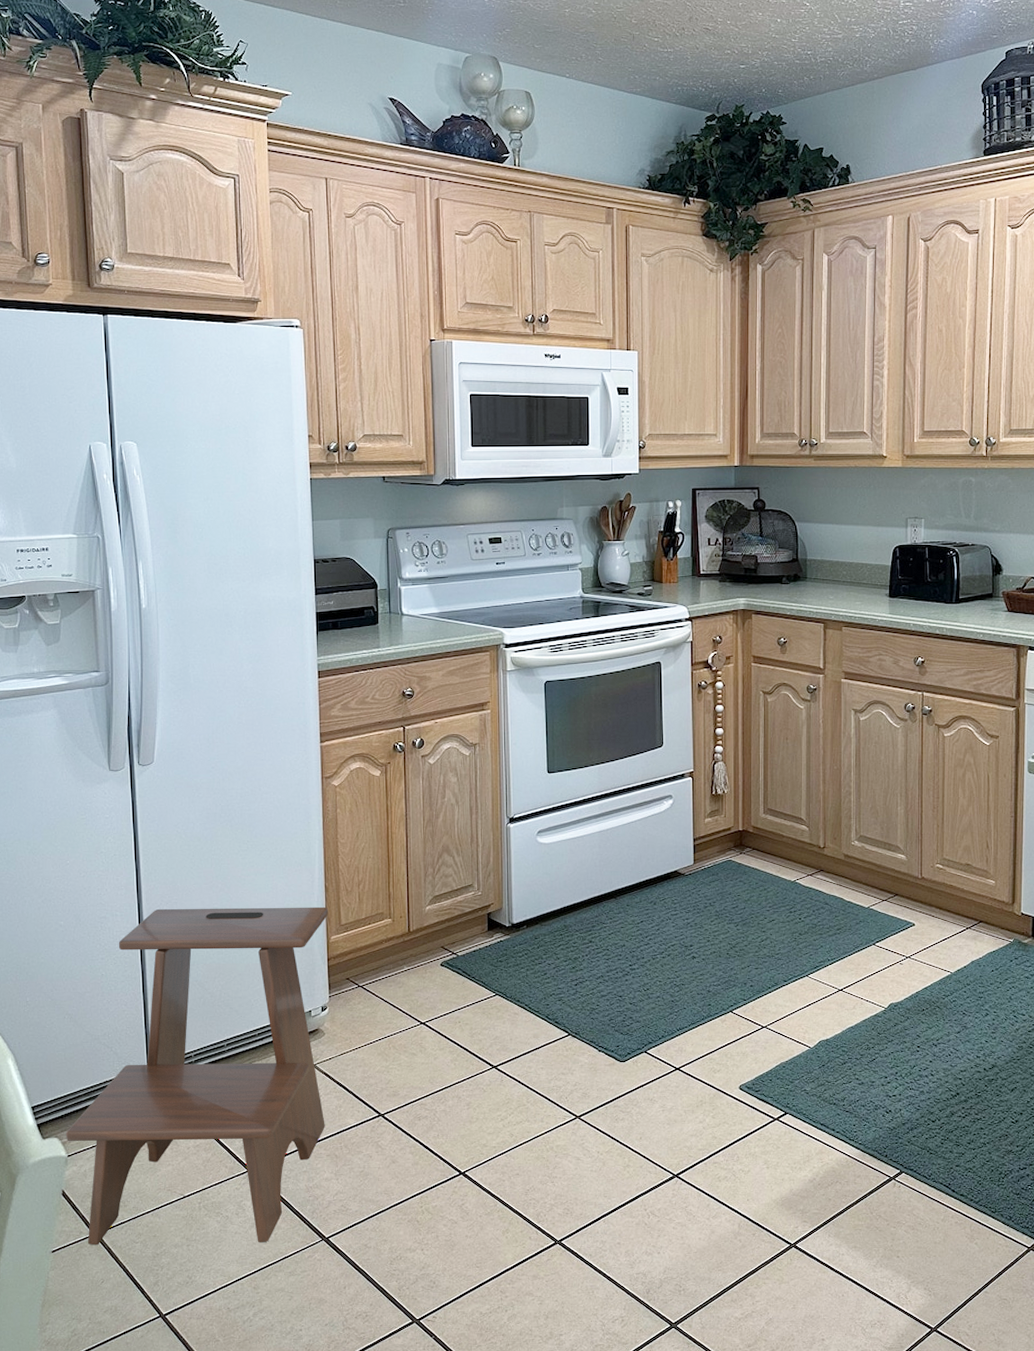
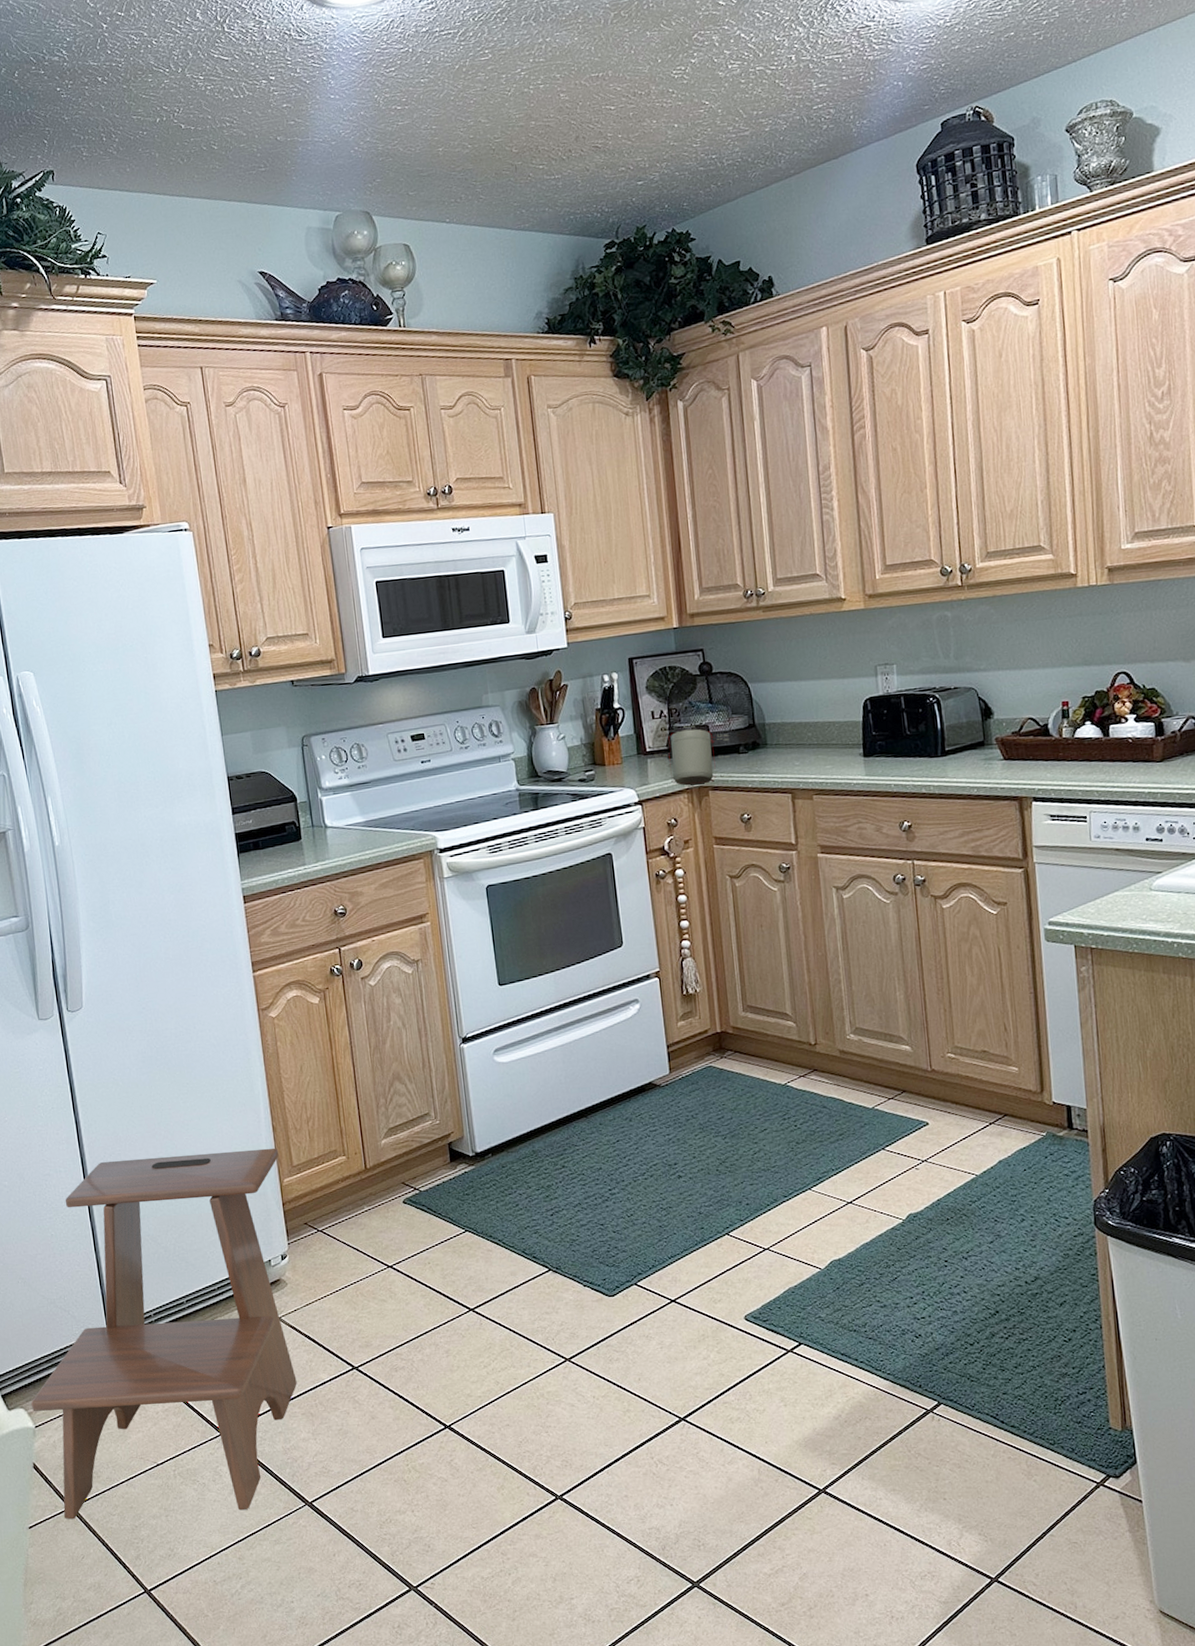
canister: none [707,554,774,611] -> present [655,725,732,789]

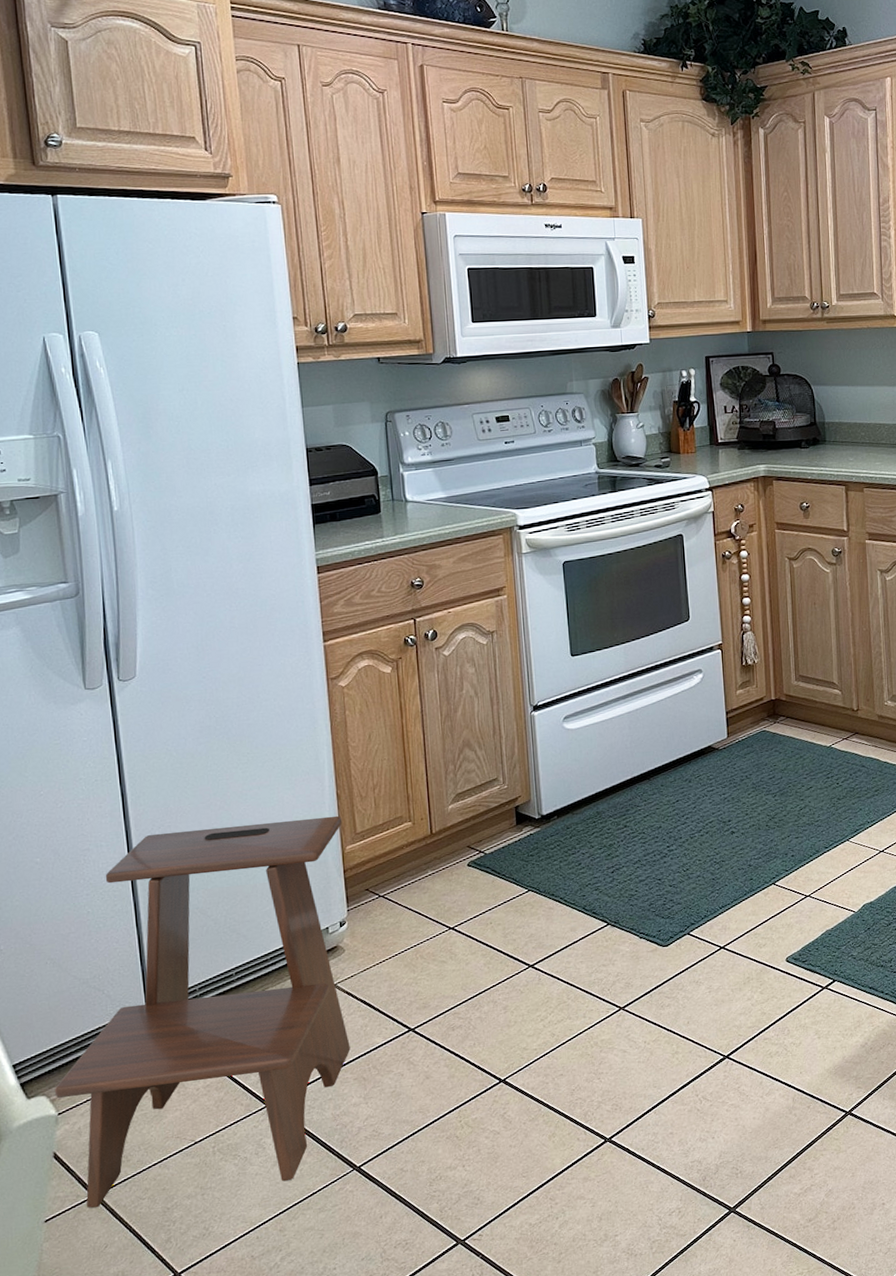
canister: present [655,725,732,789] -> none [726,420,794,478]

